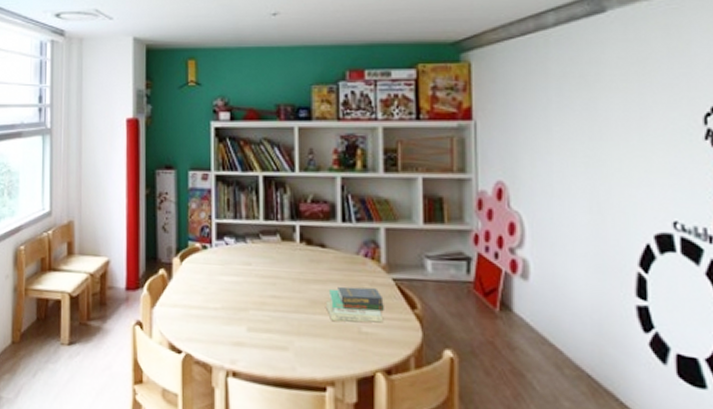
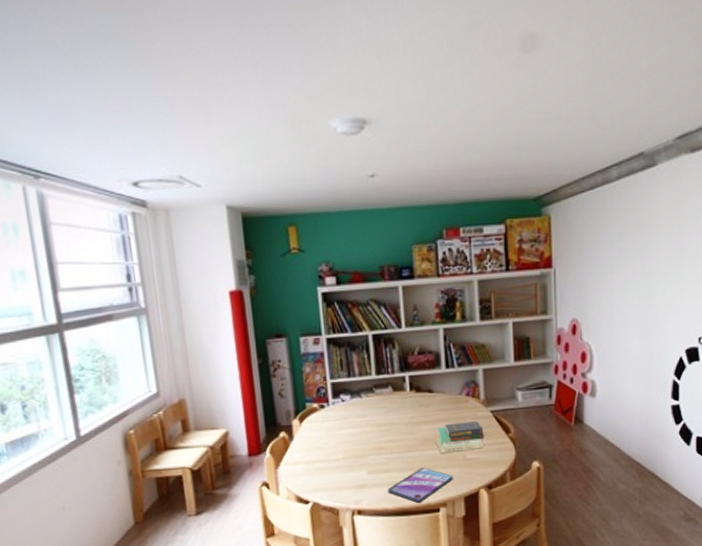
video game case: none [268,333,344,377] -> present [388,467,453,504]

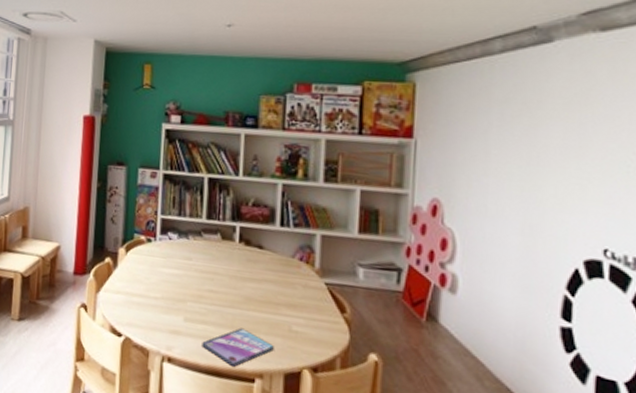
books: present [436,421,484,453] -> none [260,286,315,324]

